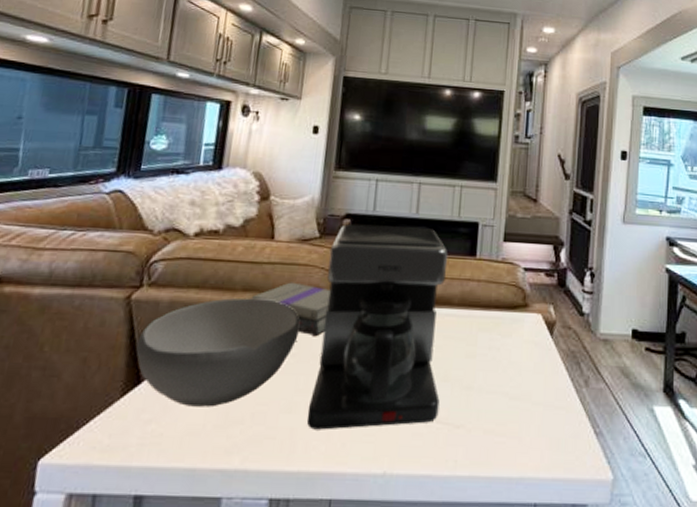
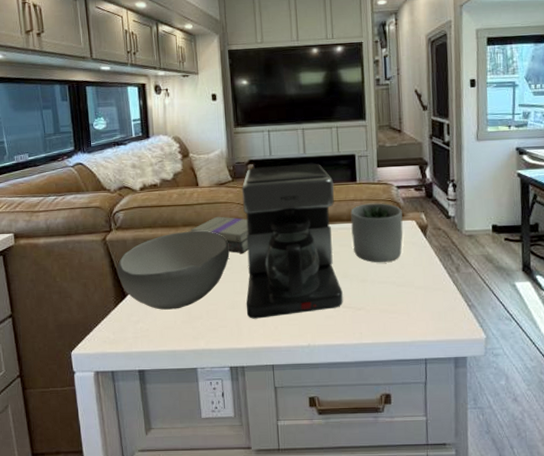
planter: none [461,285,527,366] -> present [350,203,403,263]

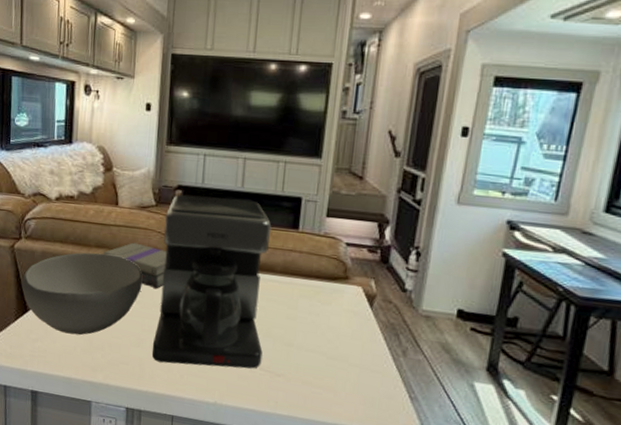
planter: present [350,203,403,263] -> none [282,256,348,329]

